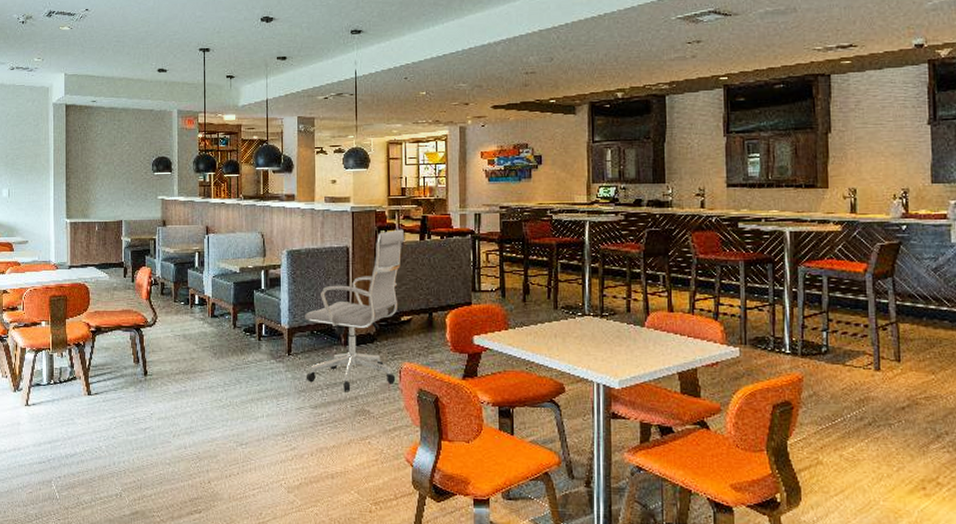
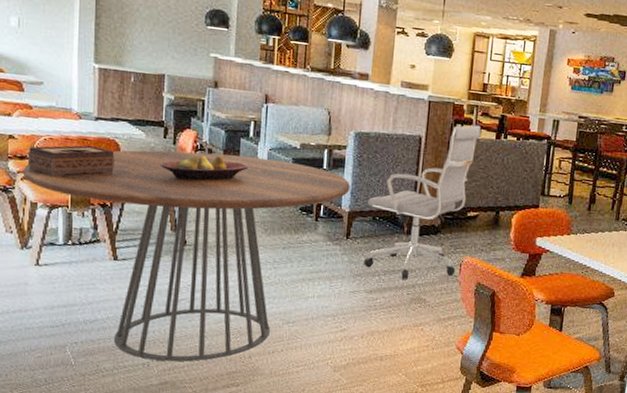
dining table: none [14,286,287,491] -> present [22,150,350,362]
tissue box: none [17,291,85,324] -> present [27,145,115,178]
fruit bowl: none [122,288,196,314] -> present [159,155,249,181]

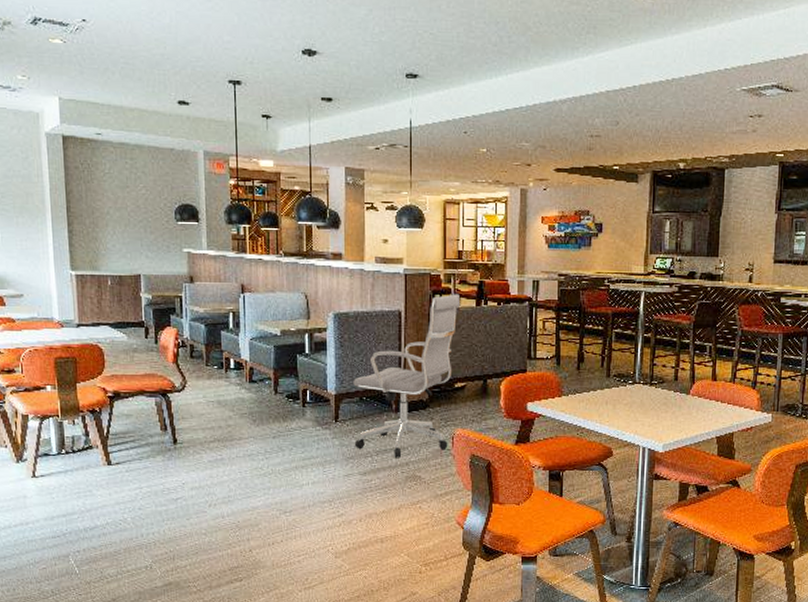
dining table: present [22,150,350,362] -> none [11,349,334,562]
tissue box: present [27,145,115,178] -> none [14,352,100,388]
fruit bowl: present [159,155,249,181] -> none [144,350,232,378]

